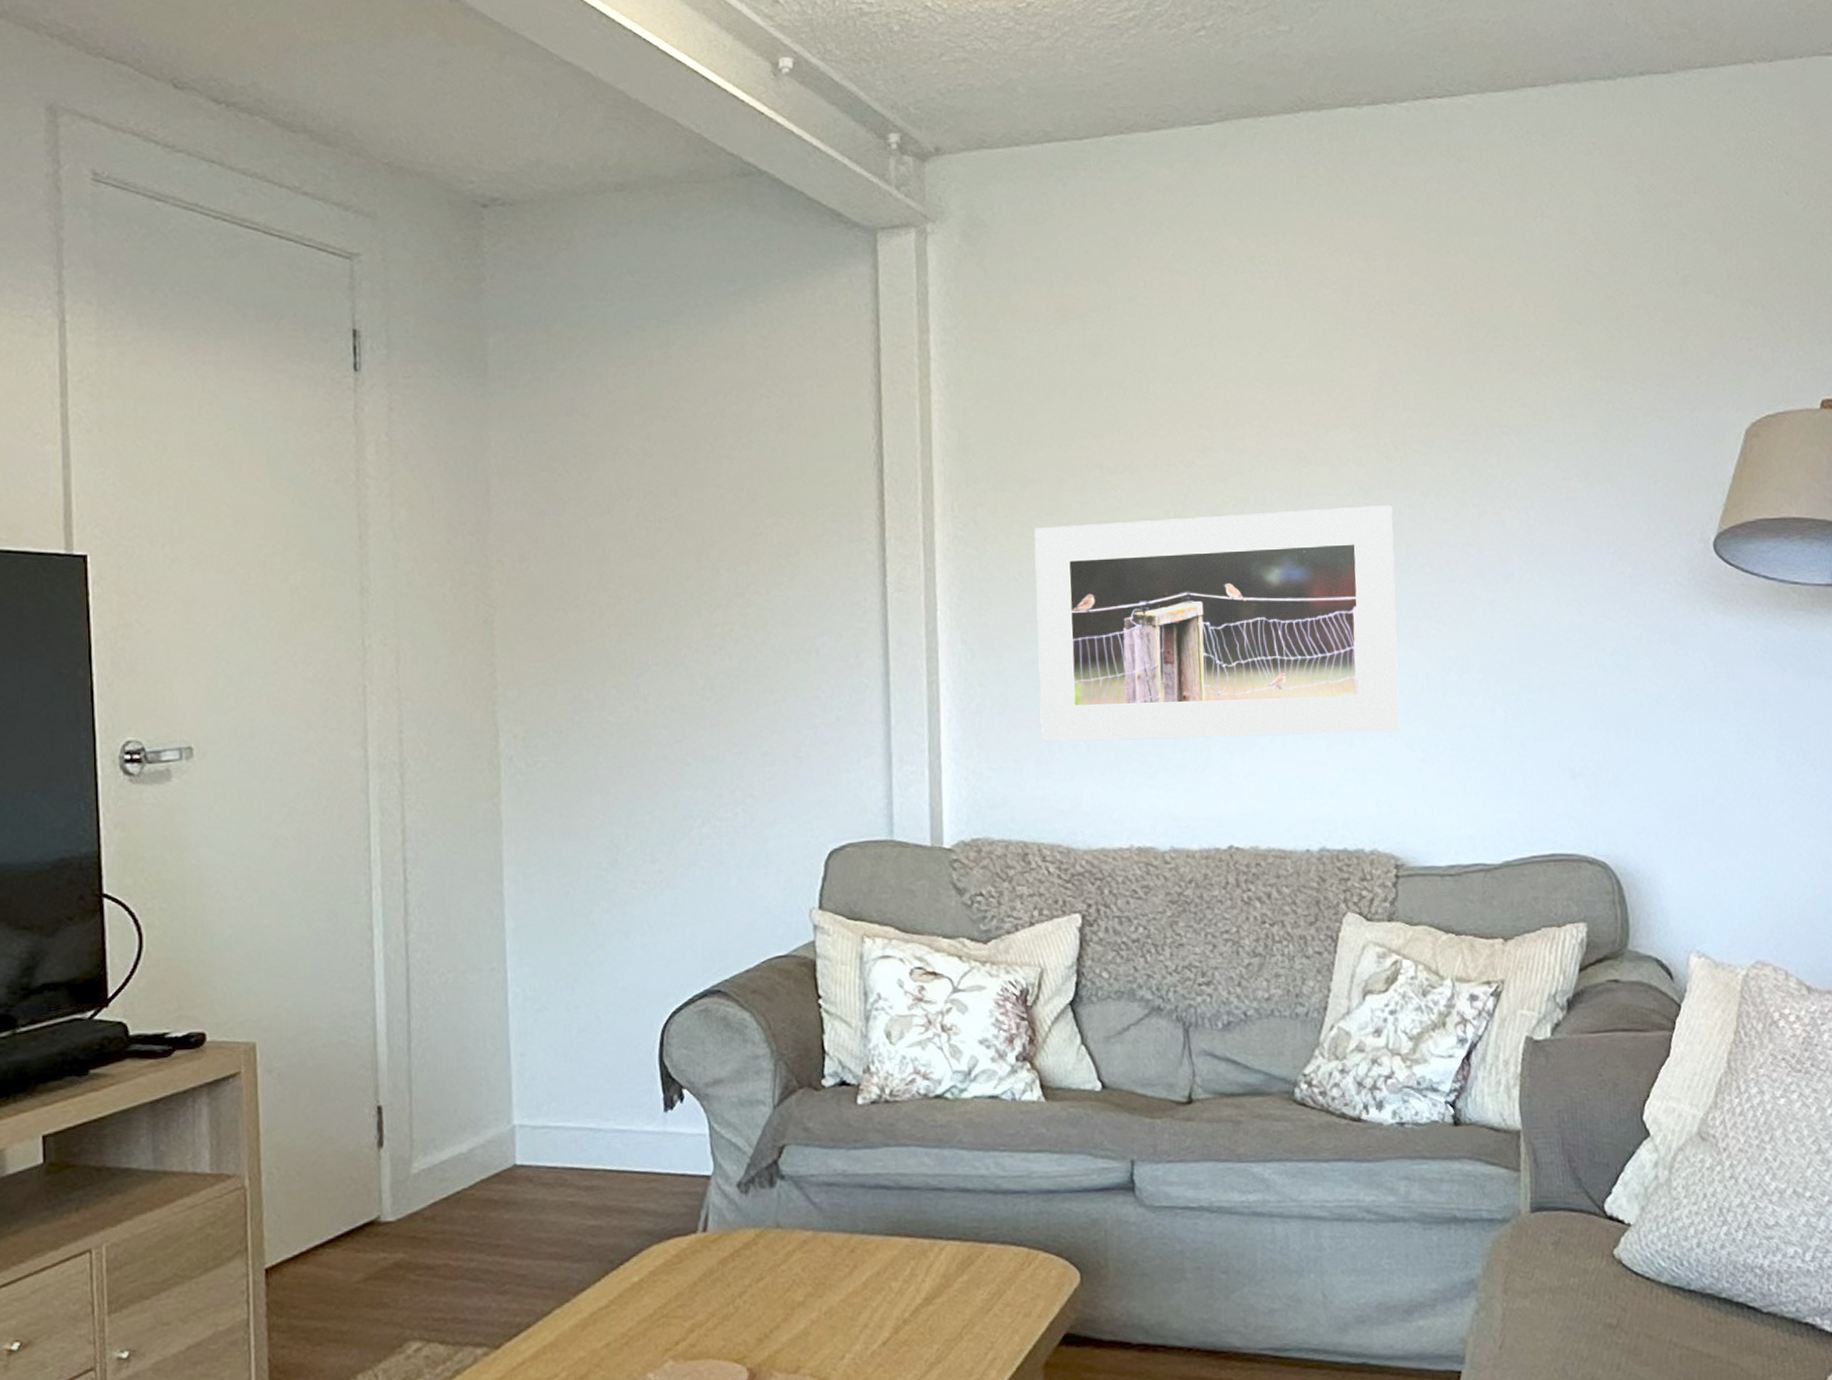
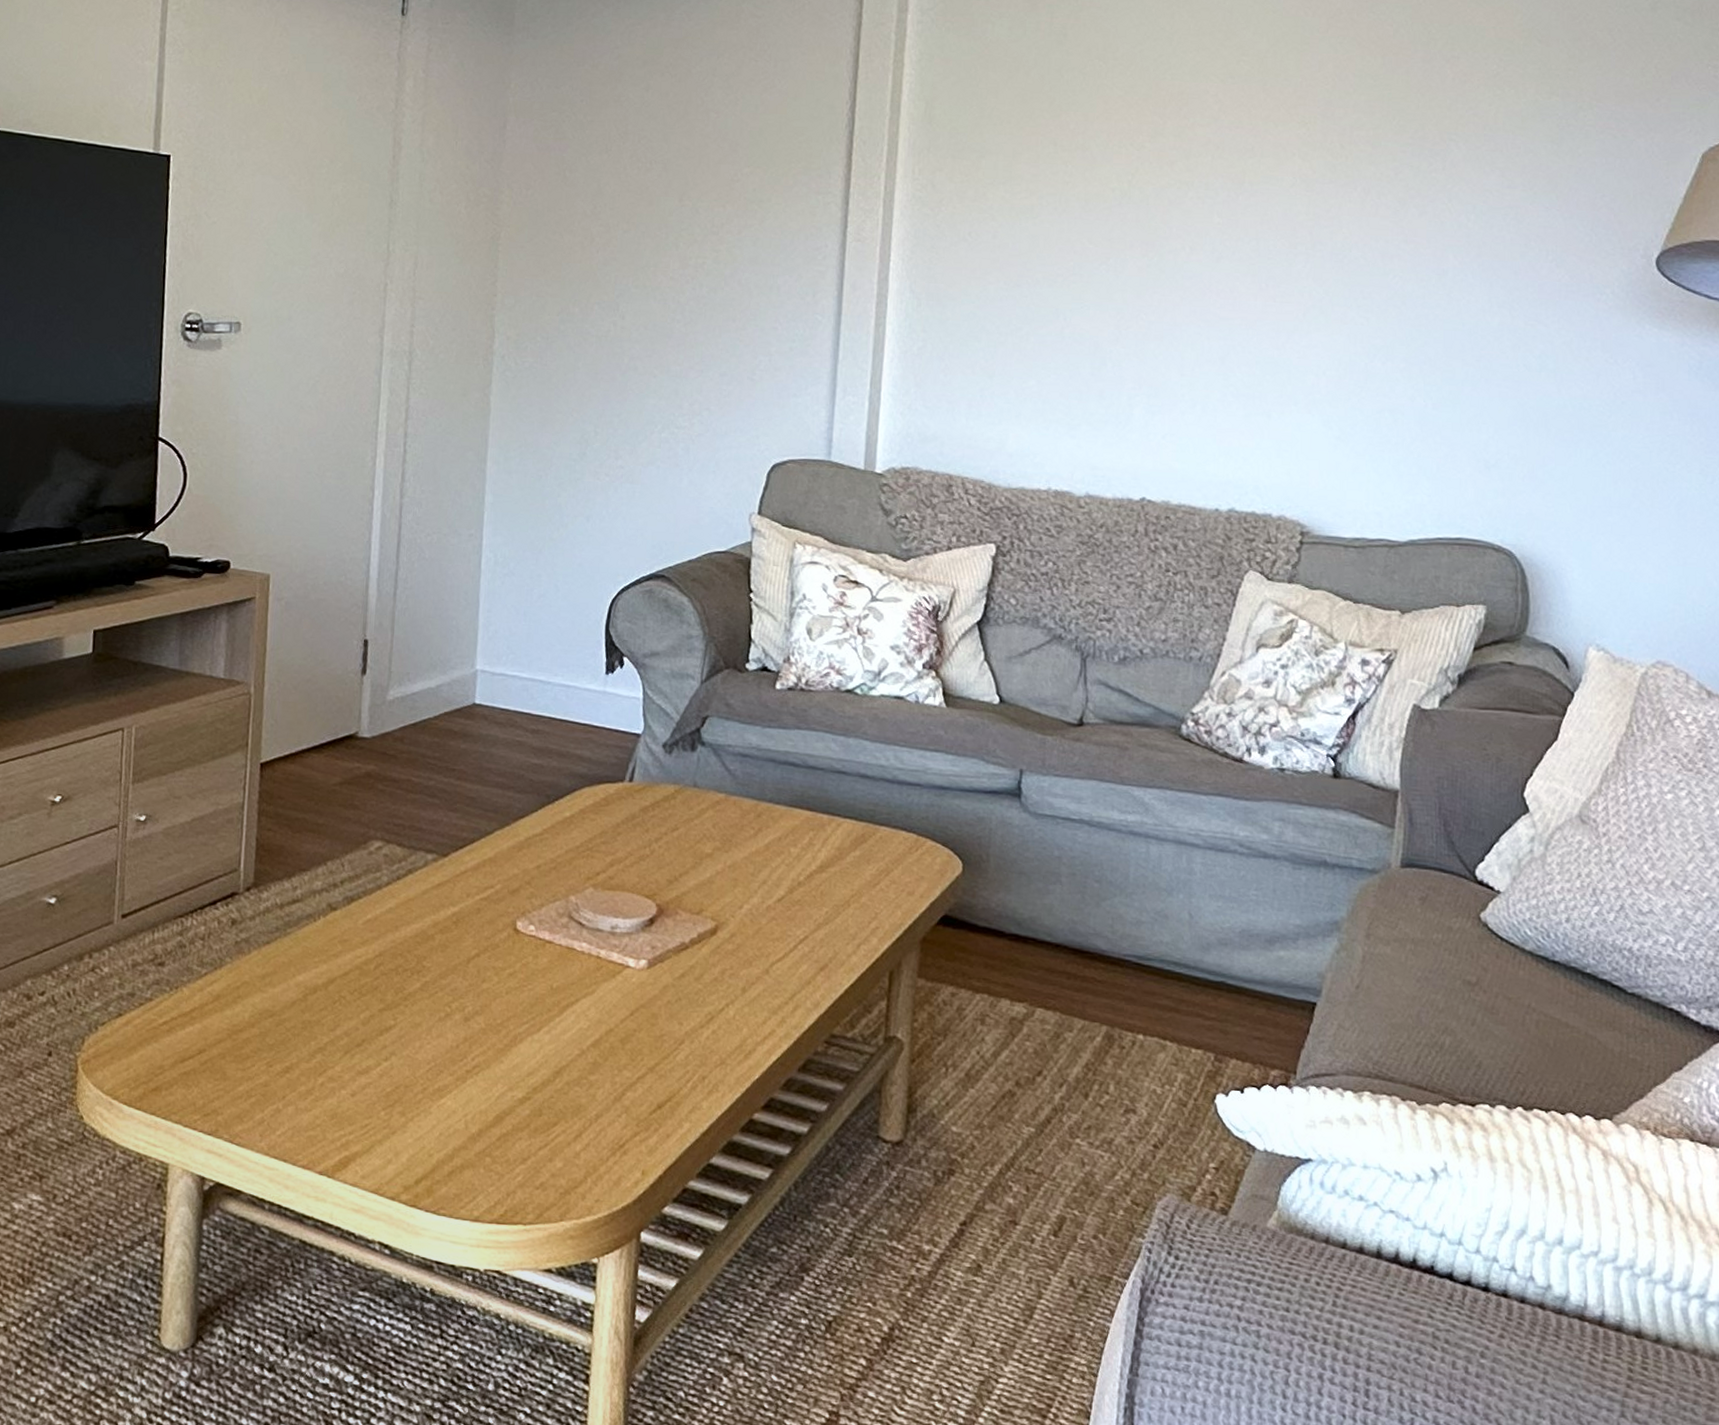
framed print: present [1034,504,1400,742] -> none [975,194,1333,410]

